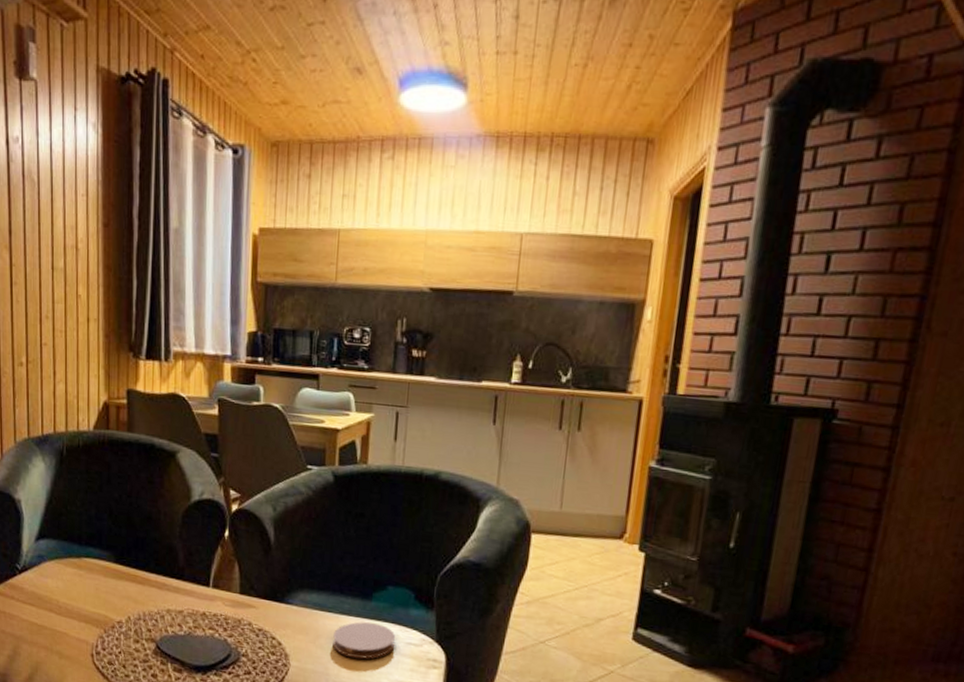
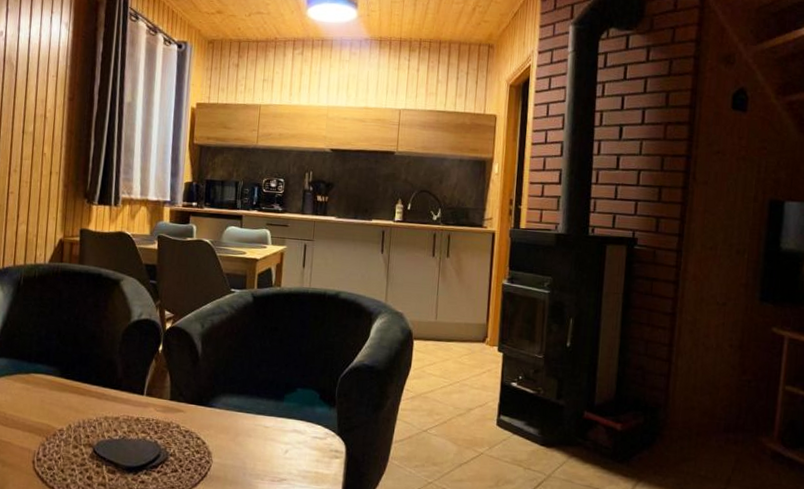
coaster: present [333,621,396,659] -> none [250,420,304,453]

